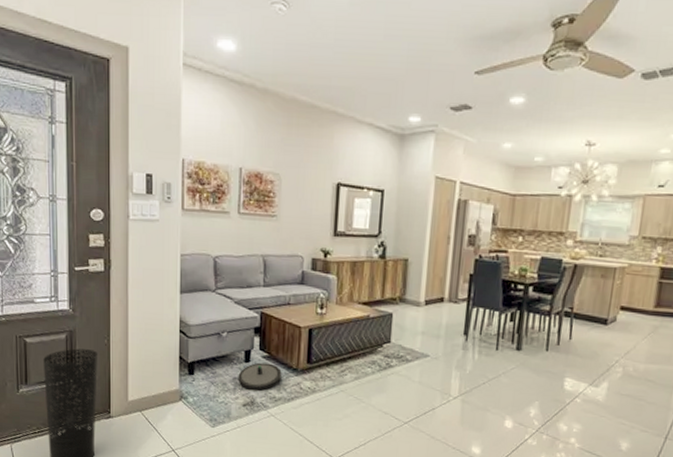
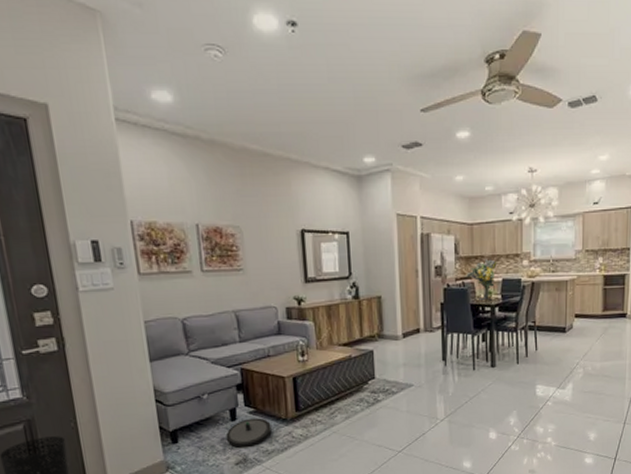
bouquet: none [501,234,538,279] -> present [466,259,497,301]

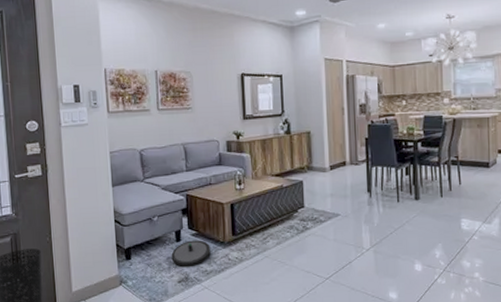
bouquet: present [466,259,497,301] -> none [389,98,419,136]

